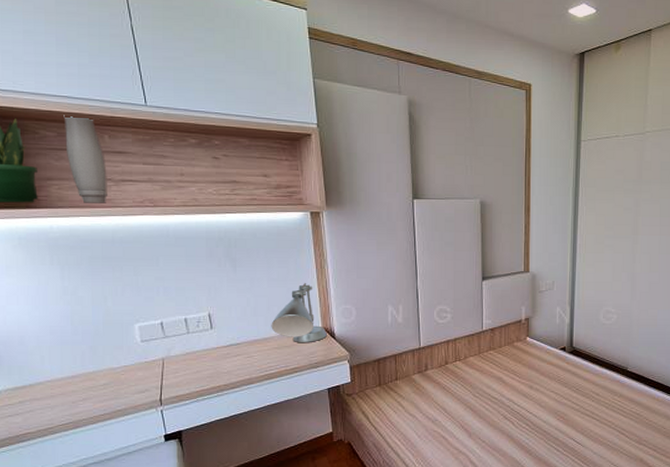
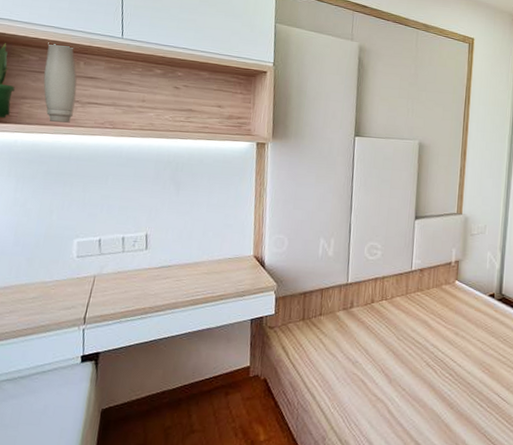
desk lamp: present [271,283,327,343] -> none [203,210,257,271]

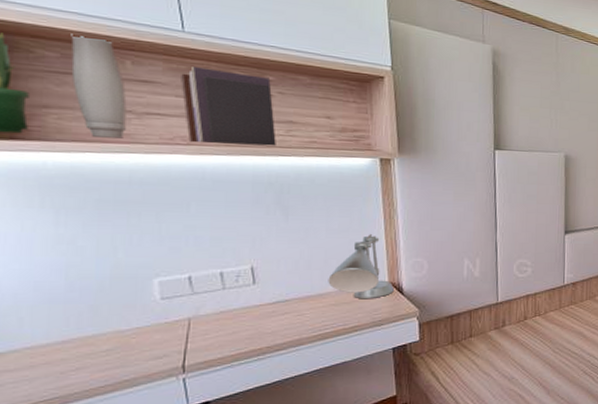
books: none [114,66,180,131] -> present [181,67,276,146]
desk lamp: none [203,210,257,271] -> present [328,234,394,300]

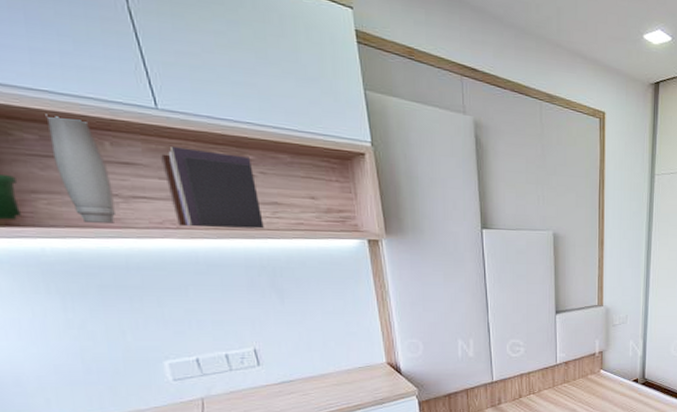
desk lamp: present [328,234,394,300] -> none [328,316,392,379]

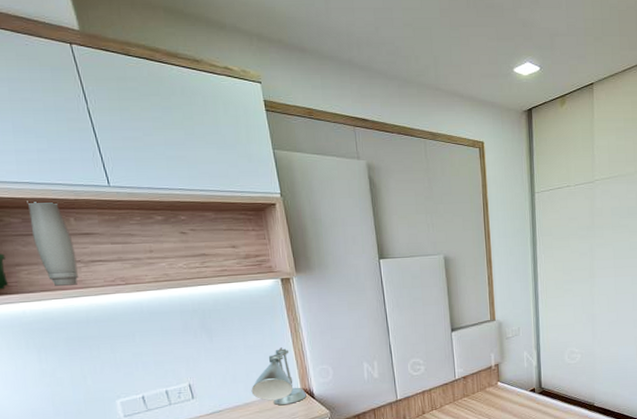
books: present [161,147,264,229] -> none [113,216,195,282]
desk lamp: none [328,316,392,379] -> present [251,347,307,406]

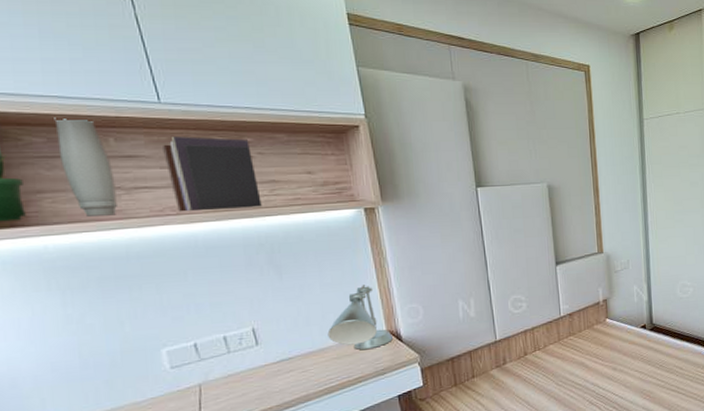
books: none [113,216,195,282] -> present [163,136,262,212]

